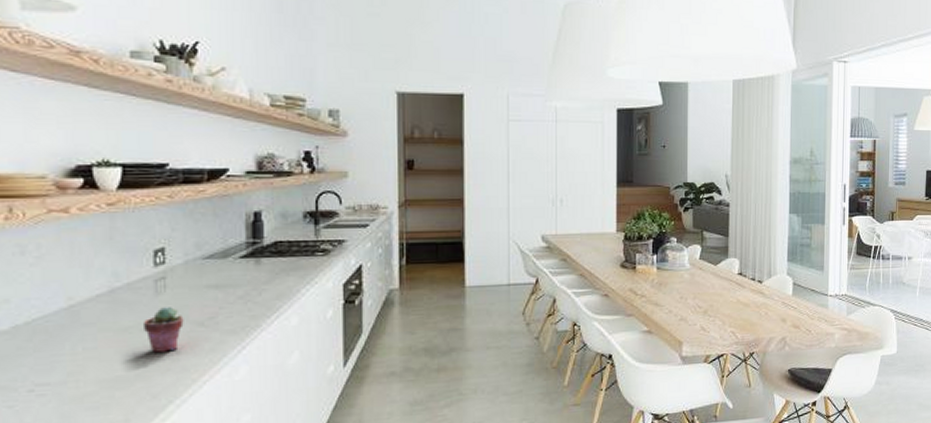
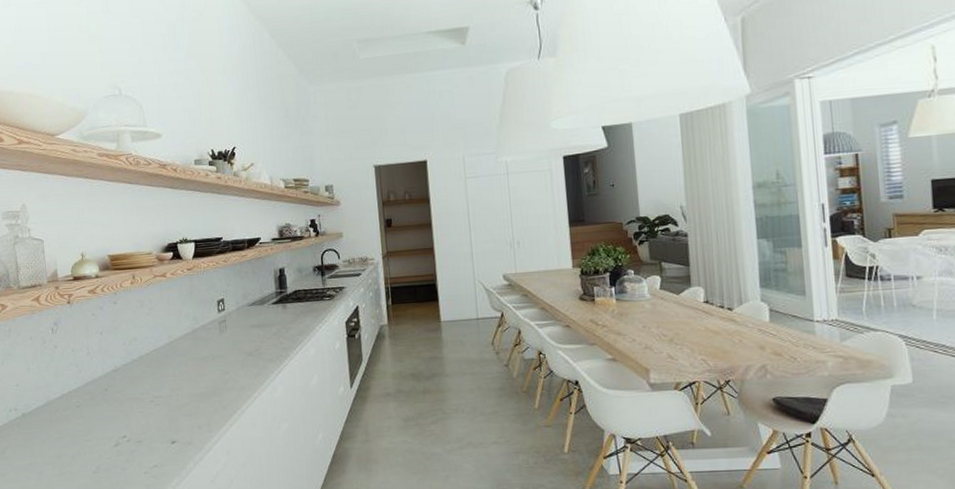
potted succulent: present [144,307,184,353] -> none [214,342,239,375]

